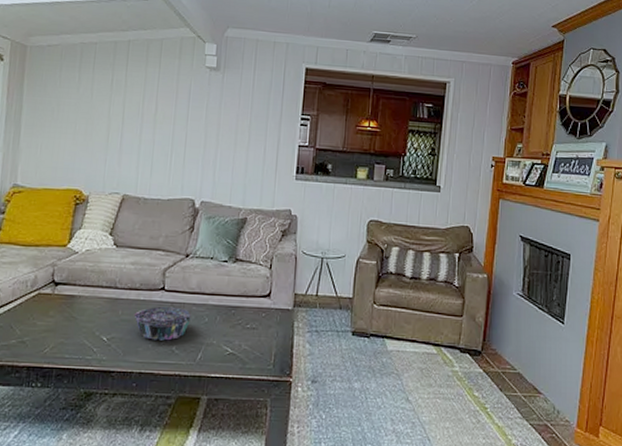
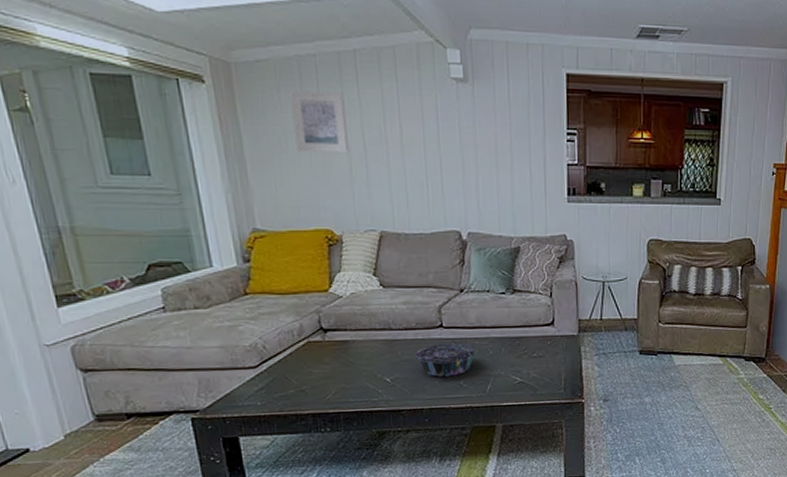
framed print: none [65,70,113,125] -> present [289,91,349,154]

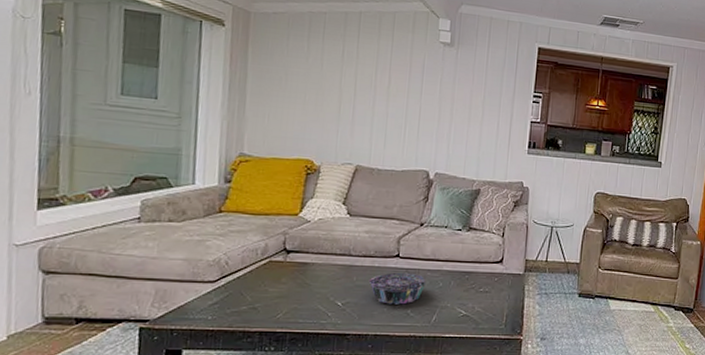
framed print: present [289,91,349,154] -> none [294,39,344,96]

